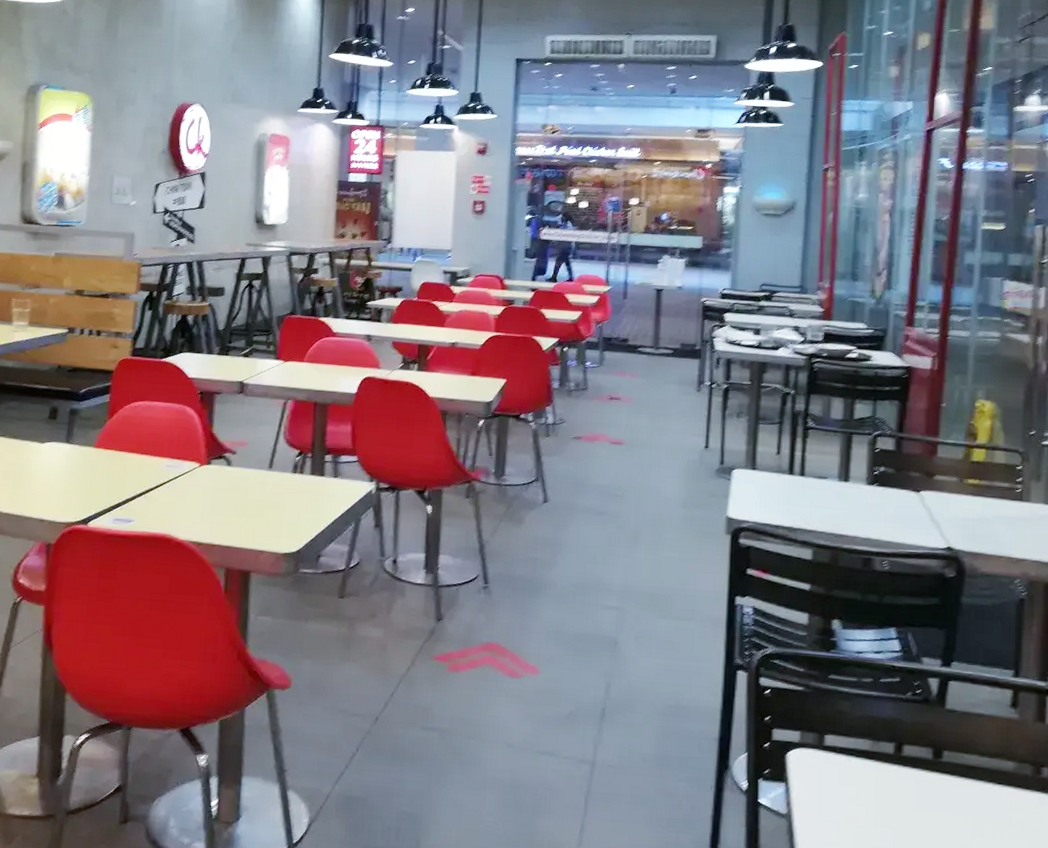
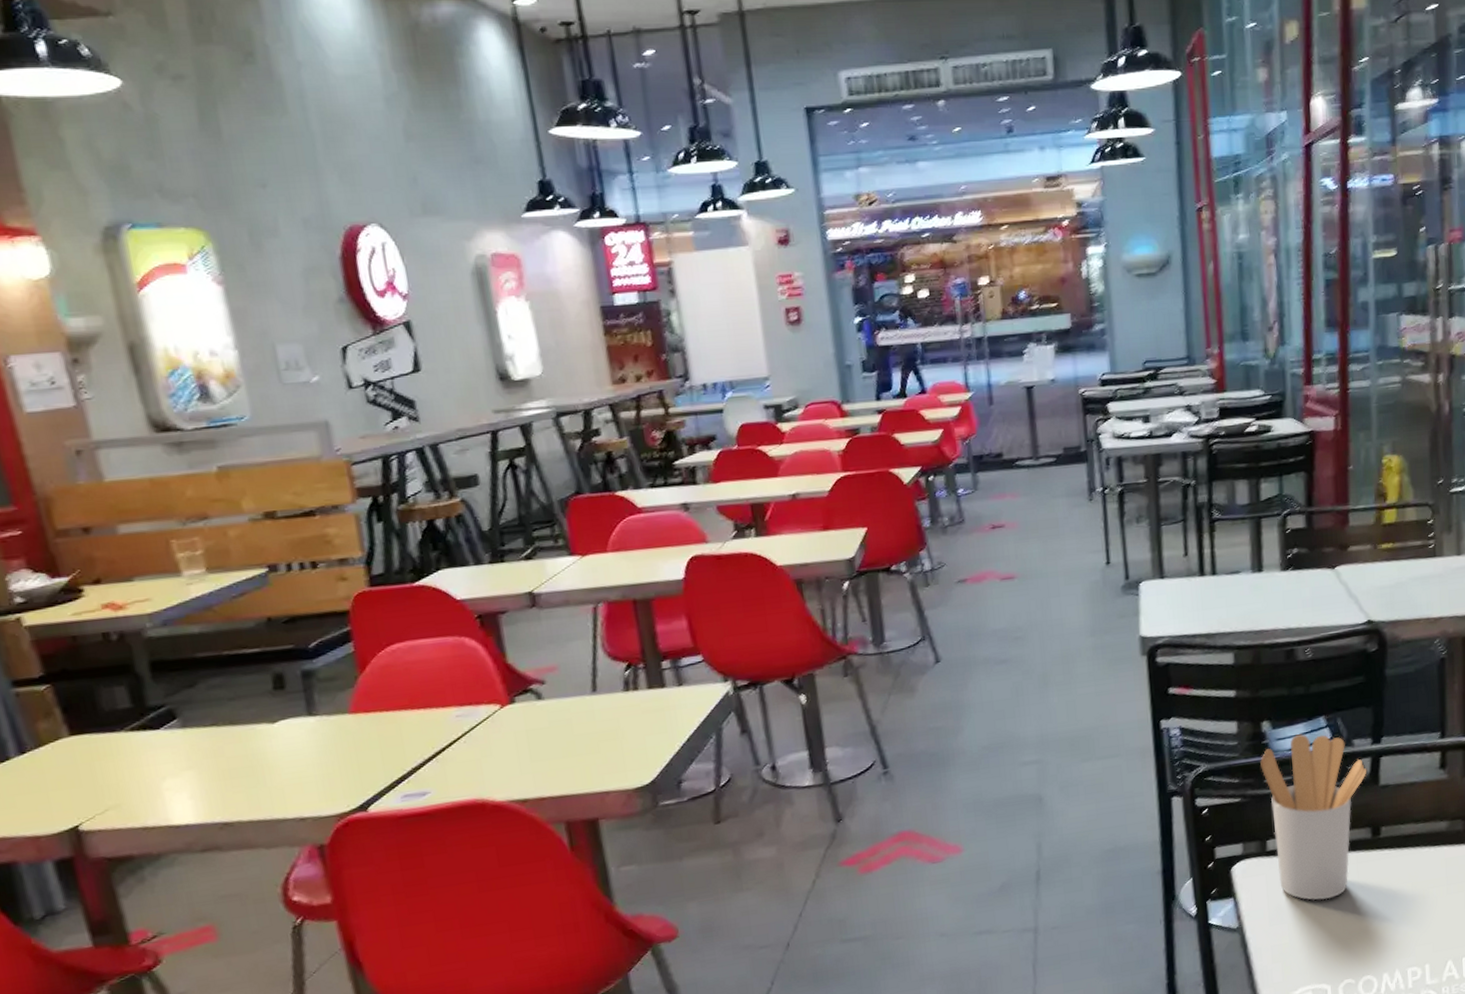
utensil holder: none [827,638,934,811] -> present [1260,733,1367,901]

